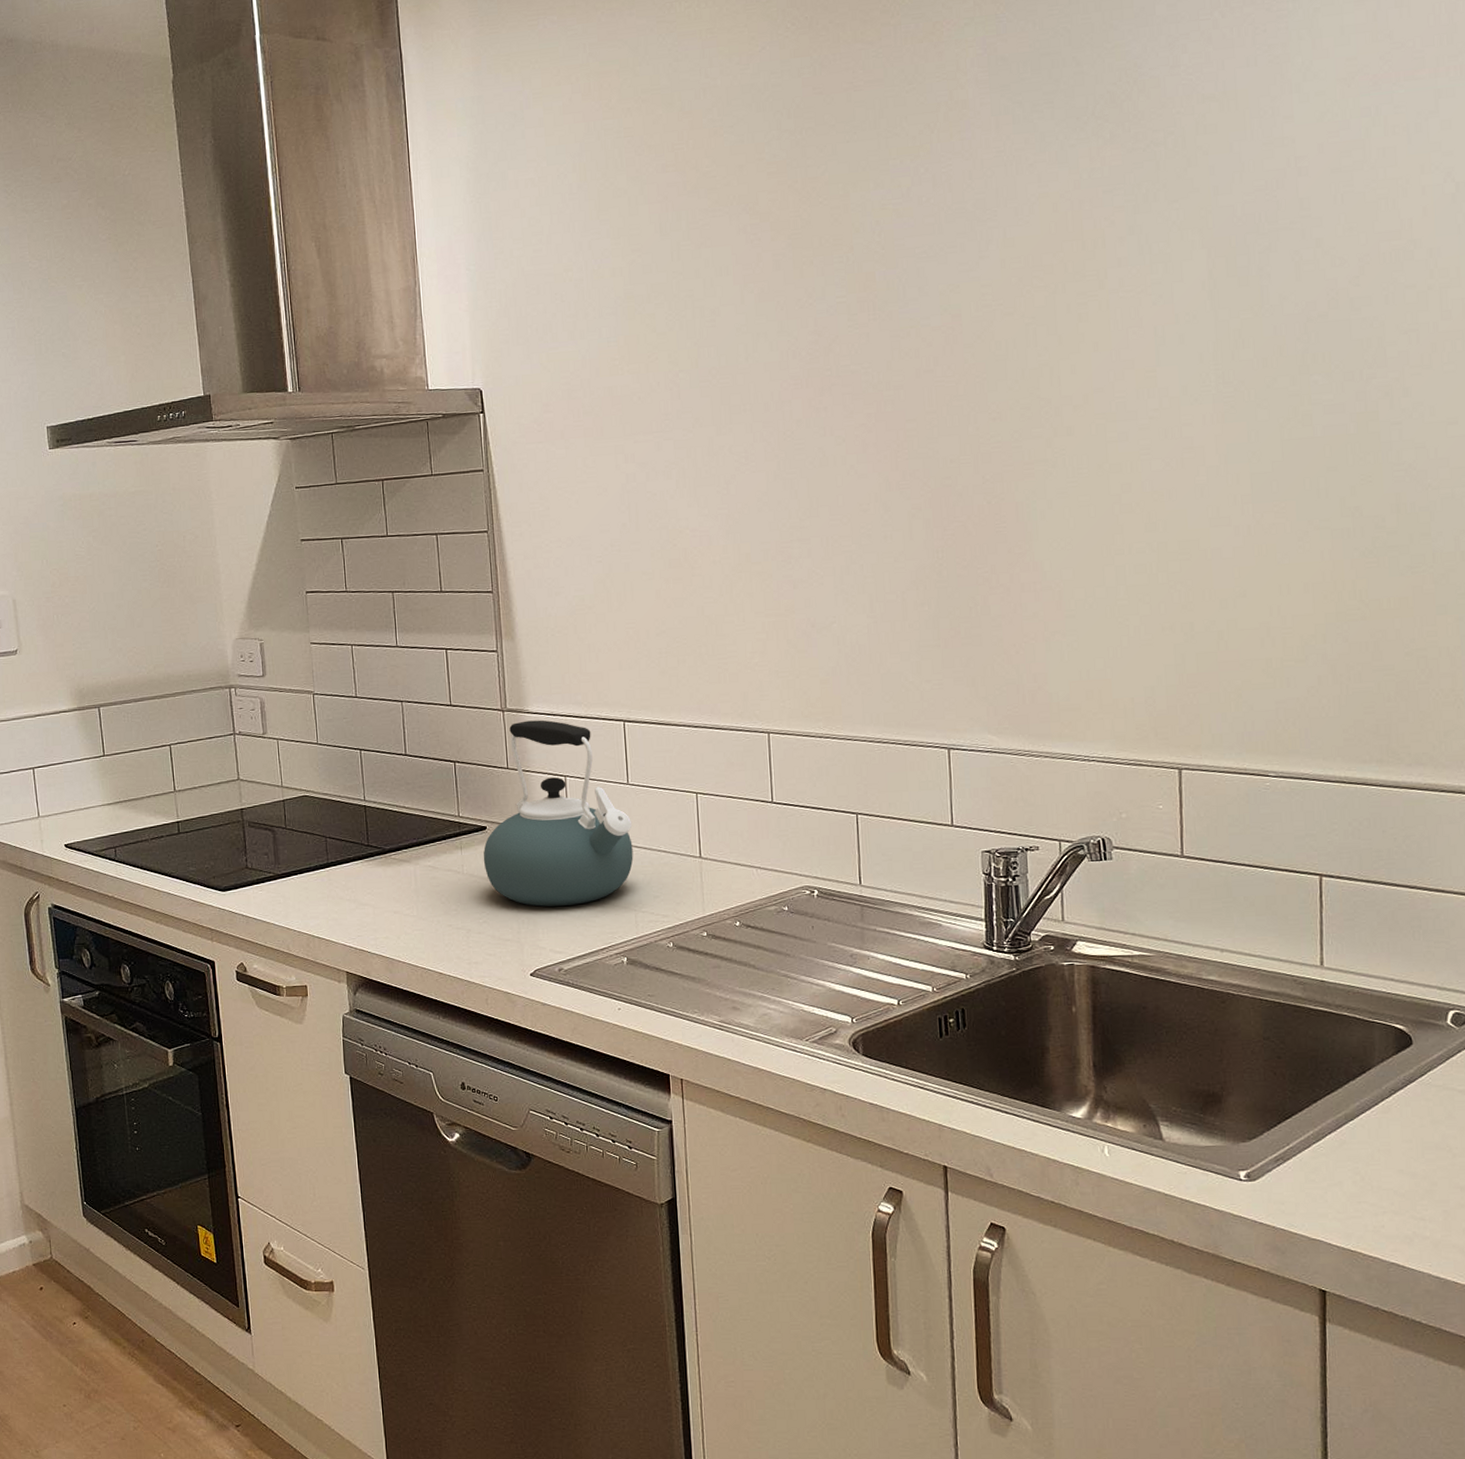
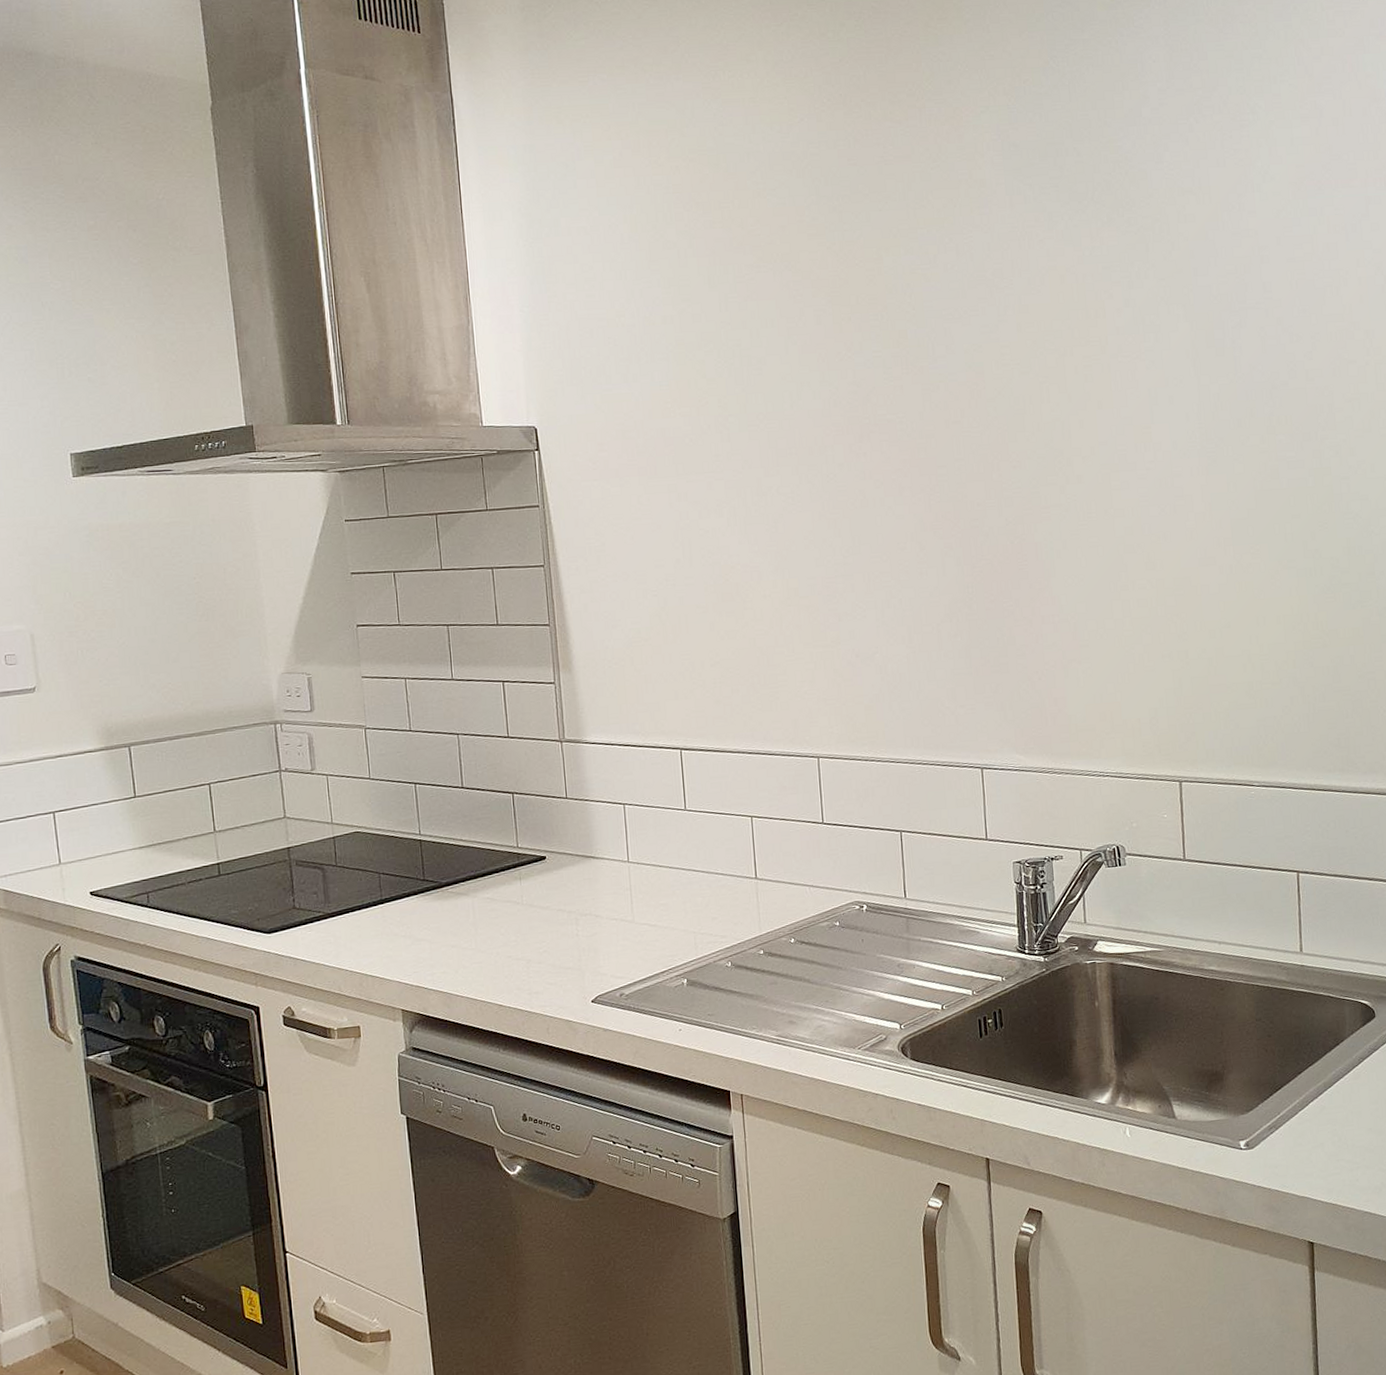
kettle: present [483,720,634,907] -> none [542,749,692,934]

